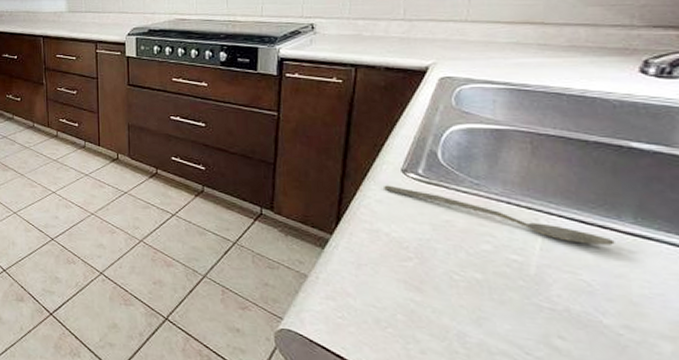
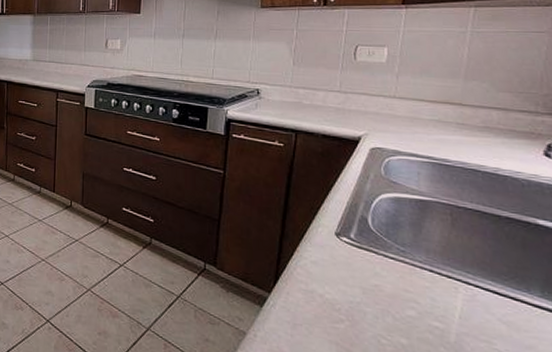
spoon: present [384,185,615,245] -> none [319,247,525,317]

